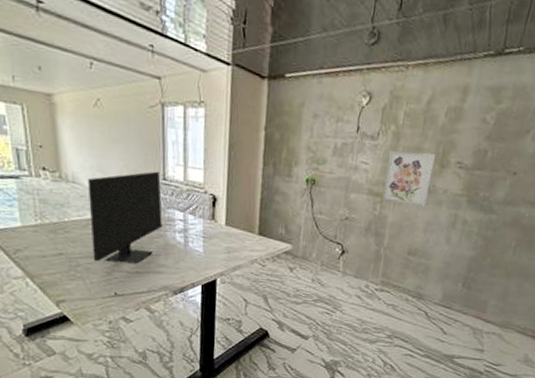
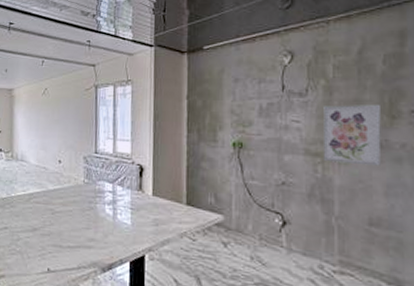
computer monitor: present [88,171,173,264] -> none [31,145,103,238]

